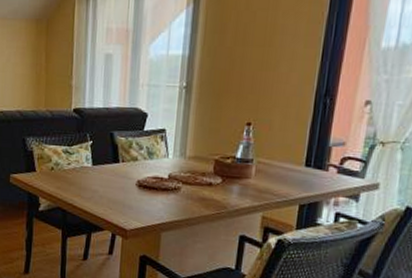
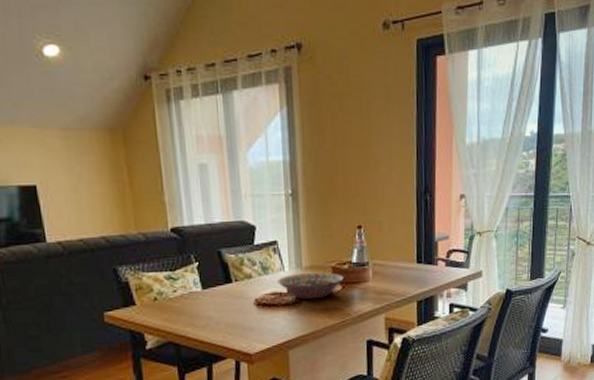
decorative bowl: none [160,162,225,188] -> present [278,272,344,300]

